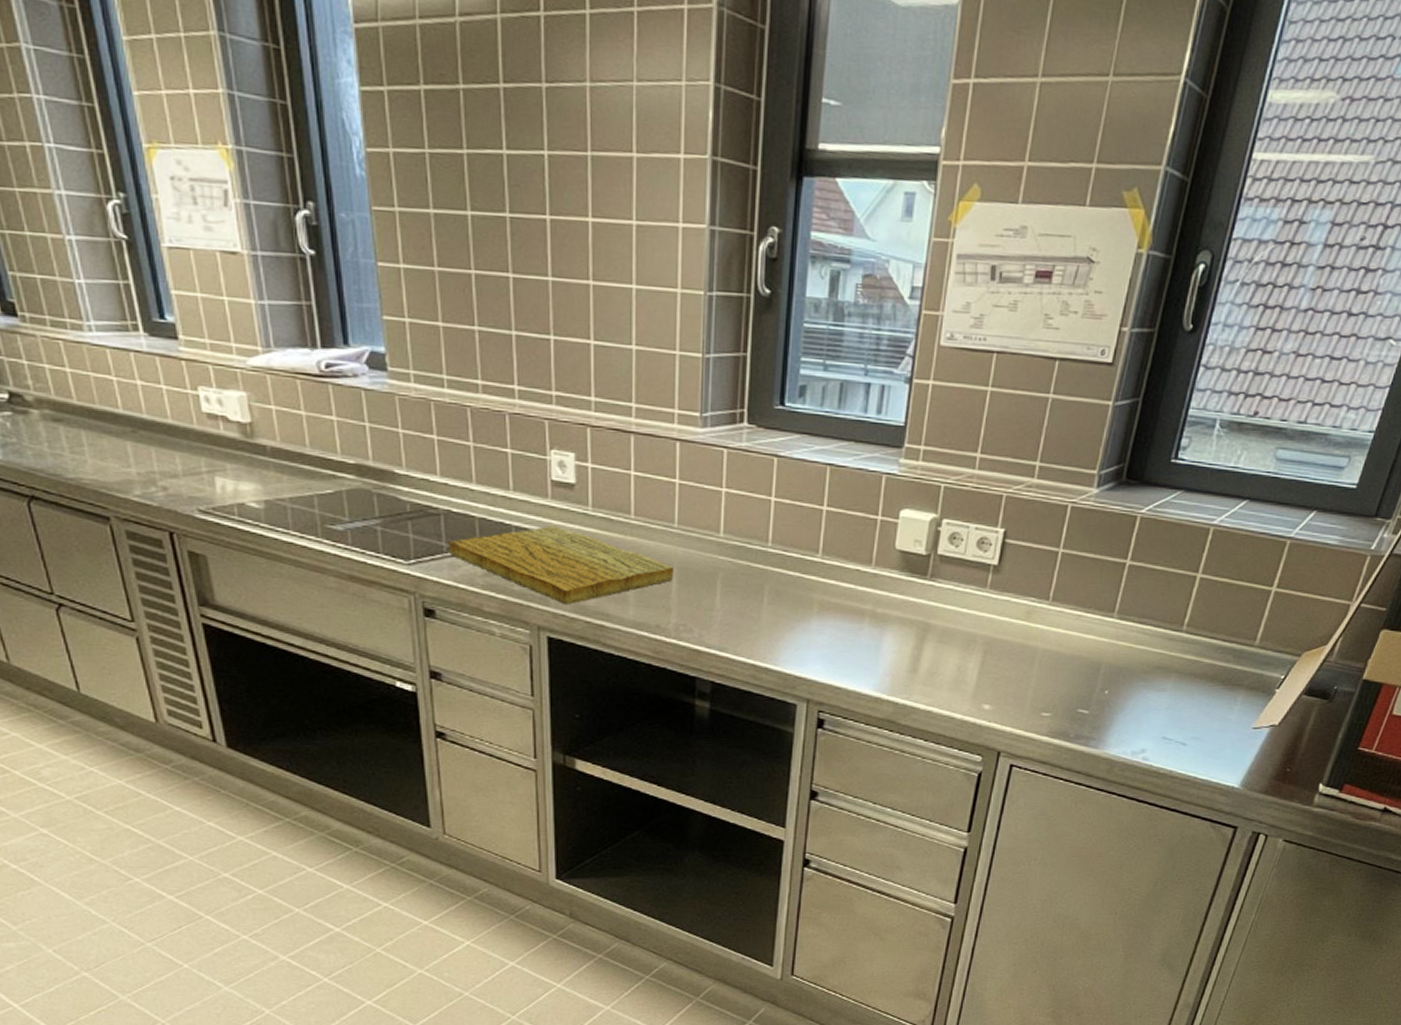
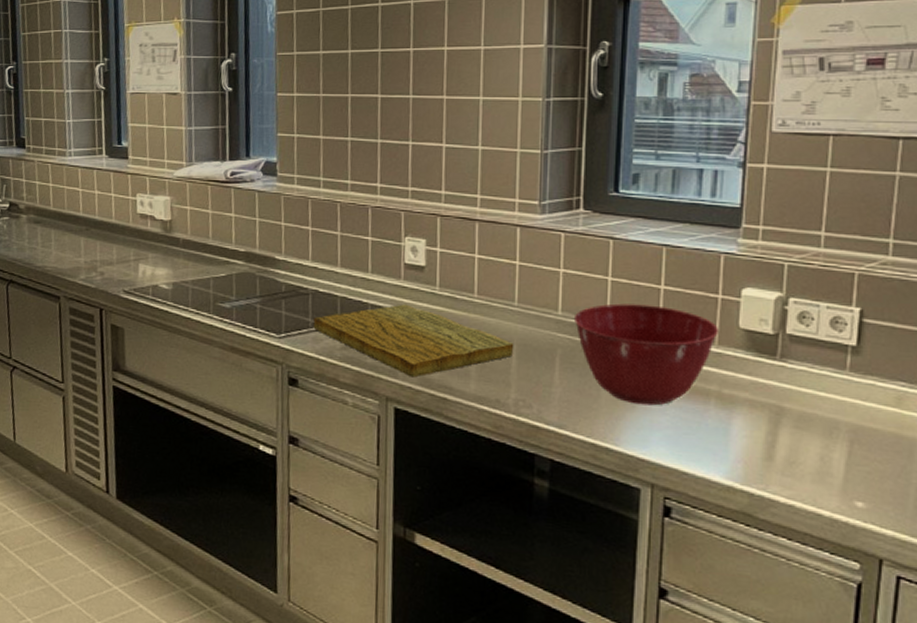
mixing bowl: none [735,525,876,626] -> present [573,303,718,406]

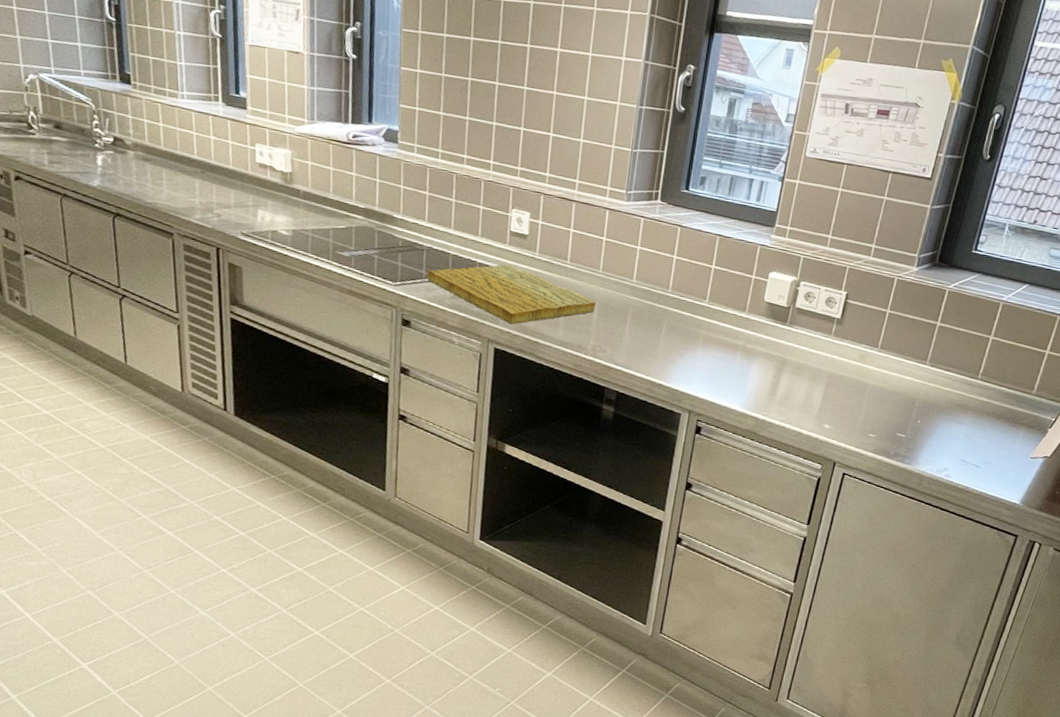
mixing bowl: present [573,303,718,406] -> none [644,276,750,355]

